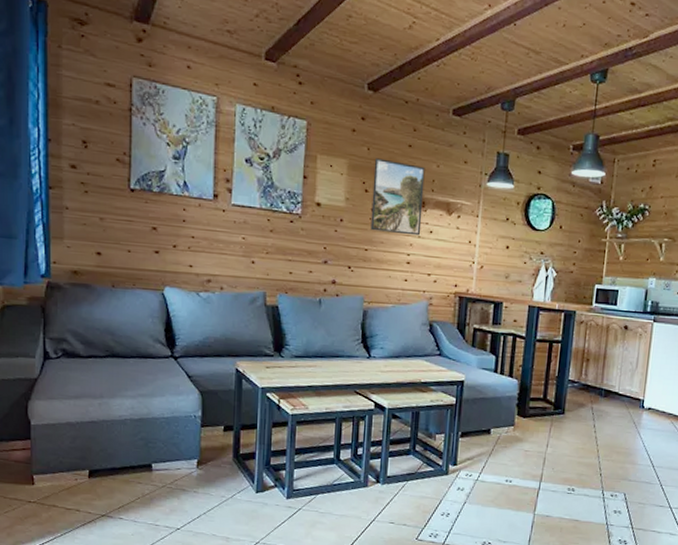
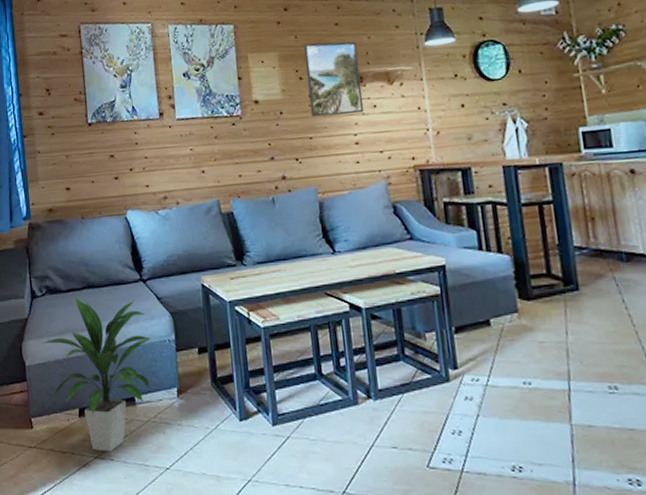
indoor plant: none [51,363,176,511] -> present [41,296,151,452]

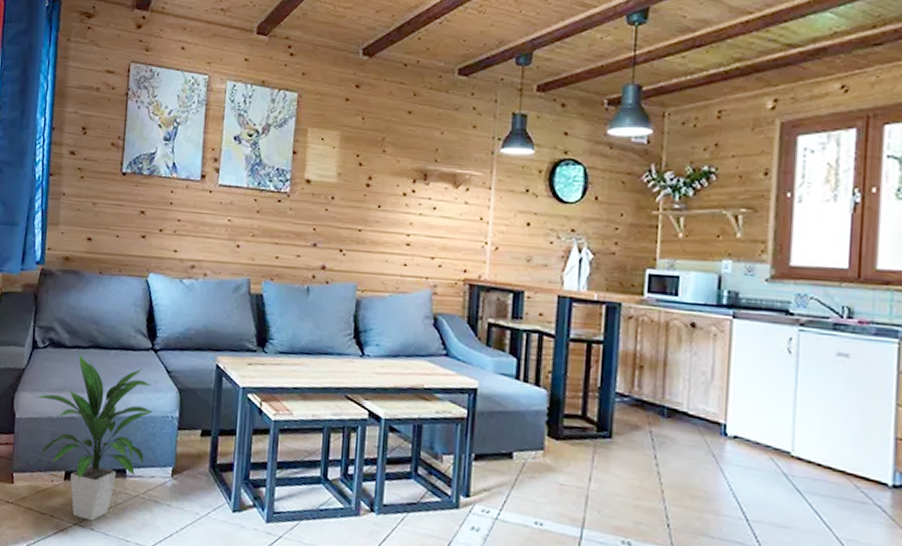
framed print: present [303,41,365,117] -> none [365,128,427,213]

